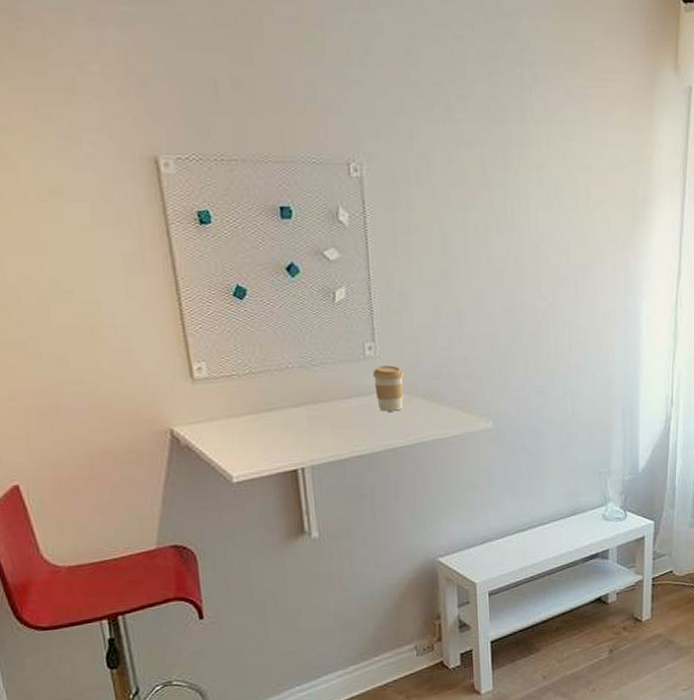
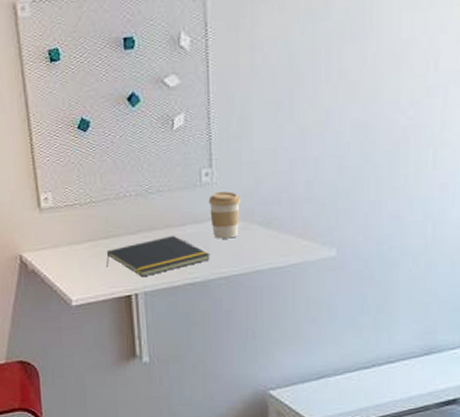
notepad: none [269,407,377,450] -> present [106,235,211,276]

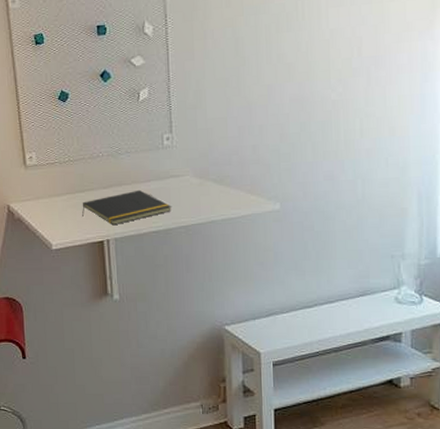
coffee cup: present [208,191,241,239] -> none [169,153,198,194]

